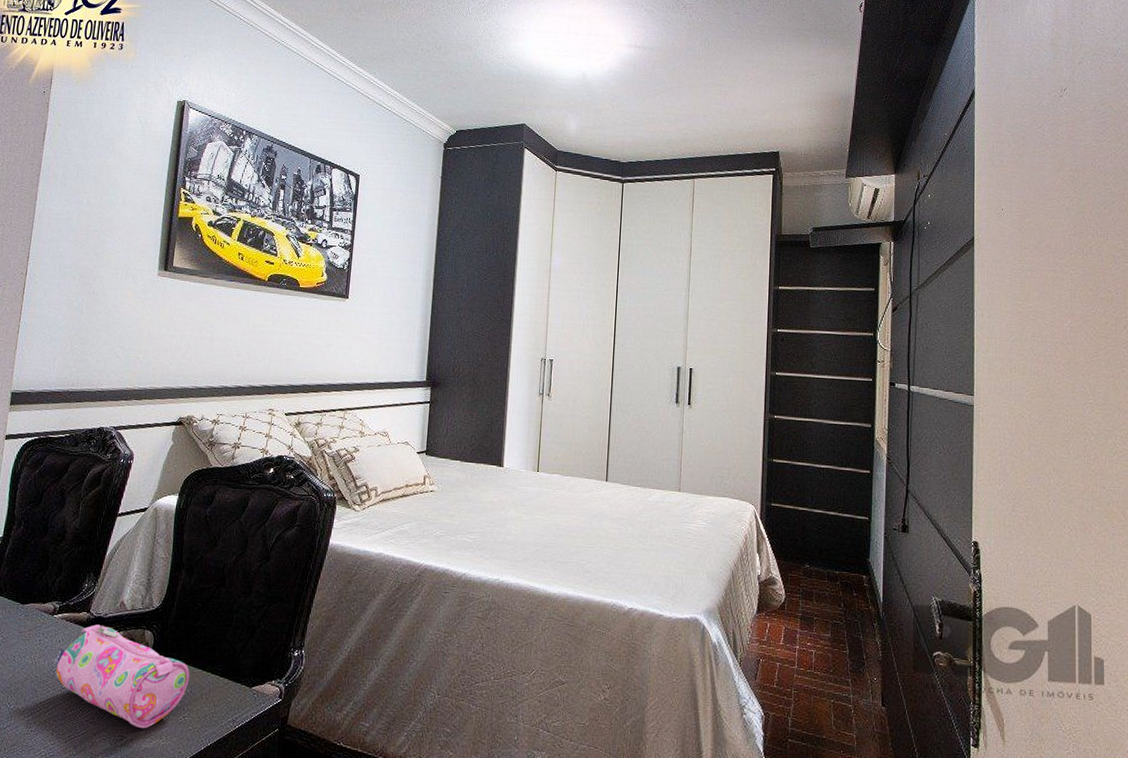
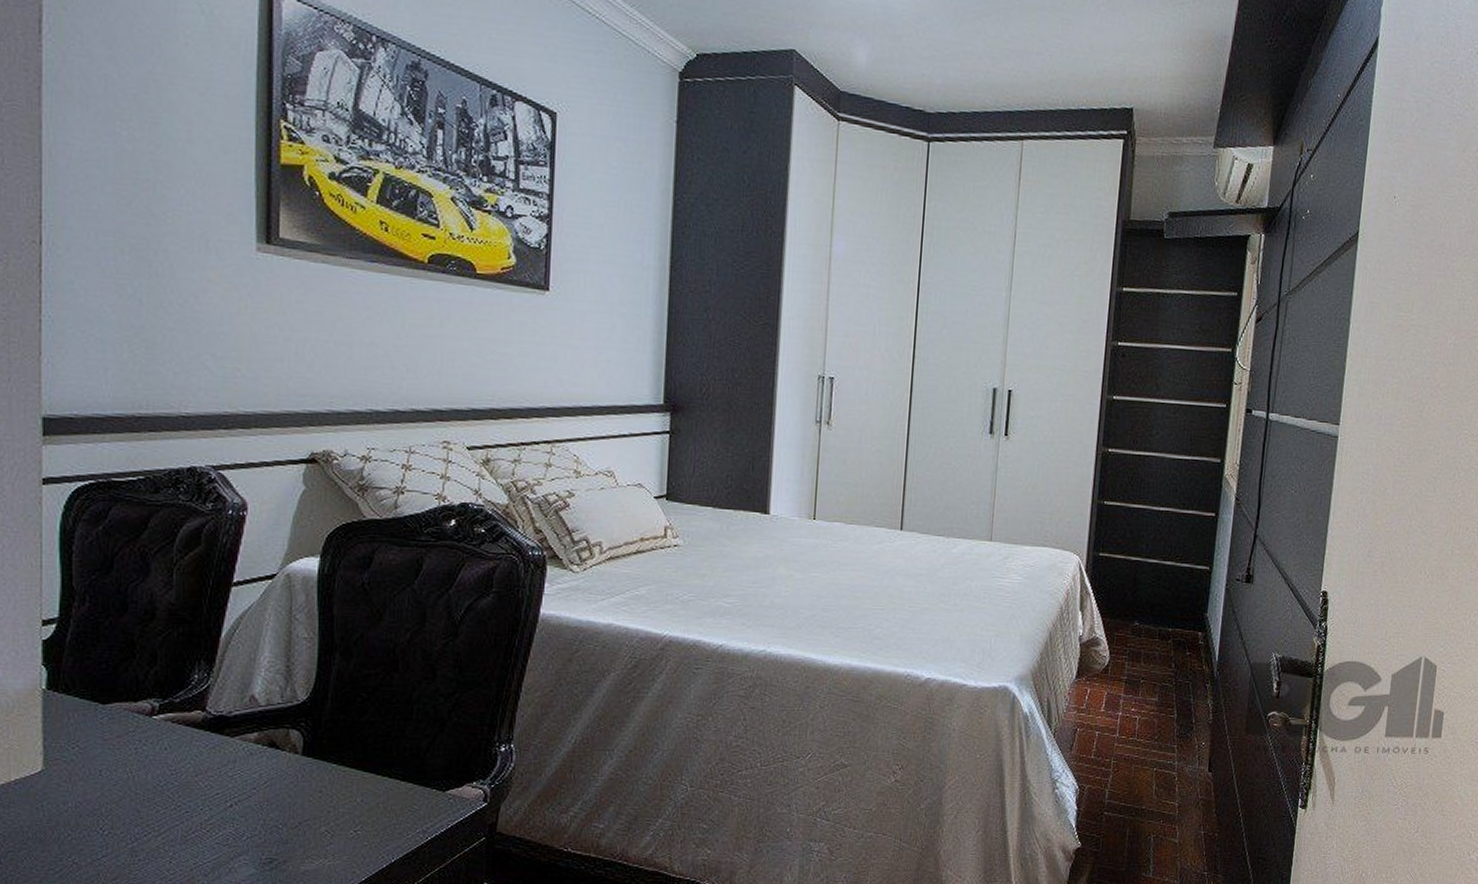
pencil case: present [53,624,190,729] -> none [160,725,359,849]

